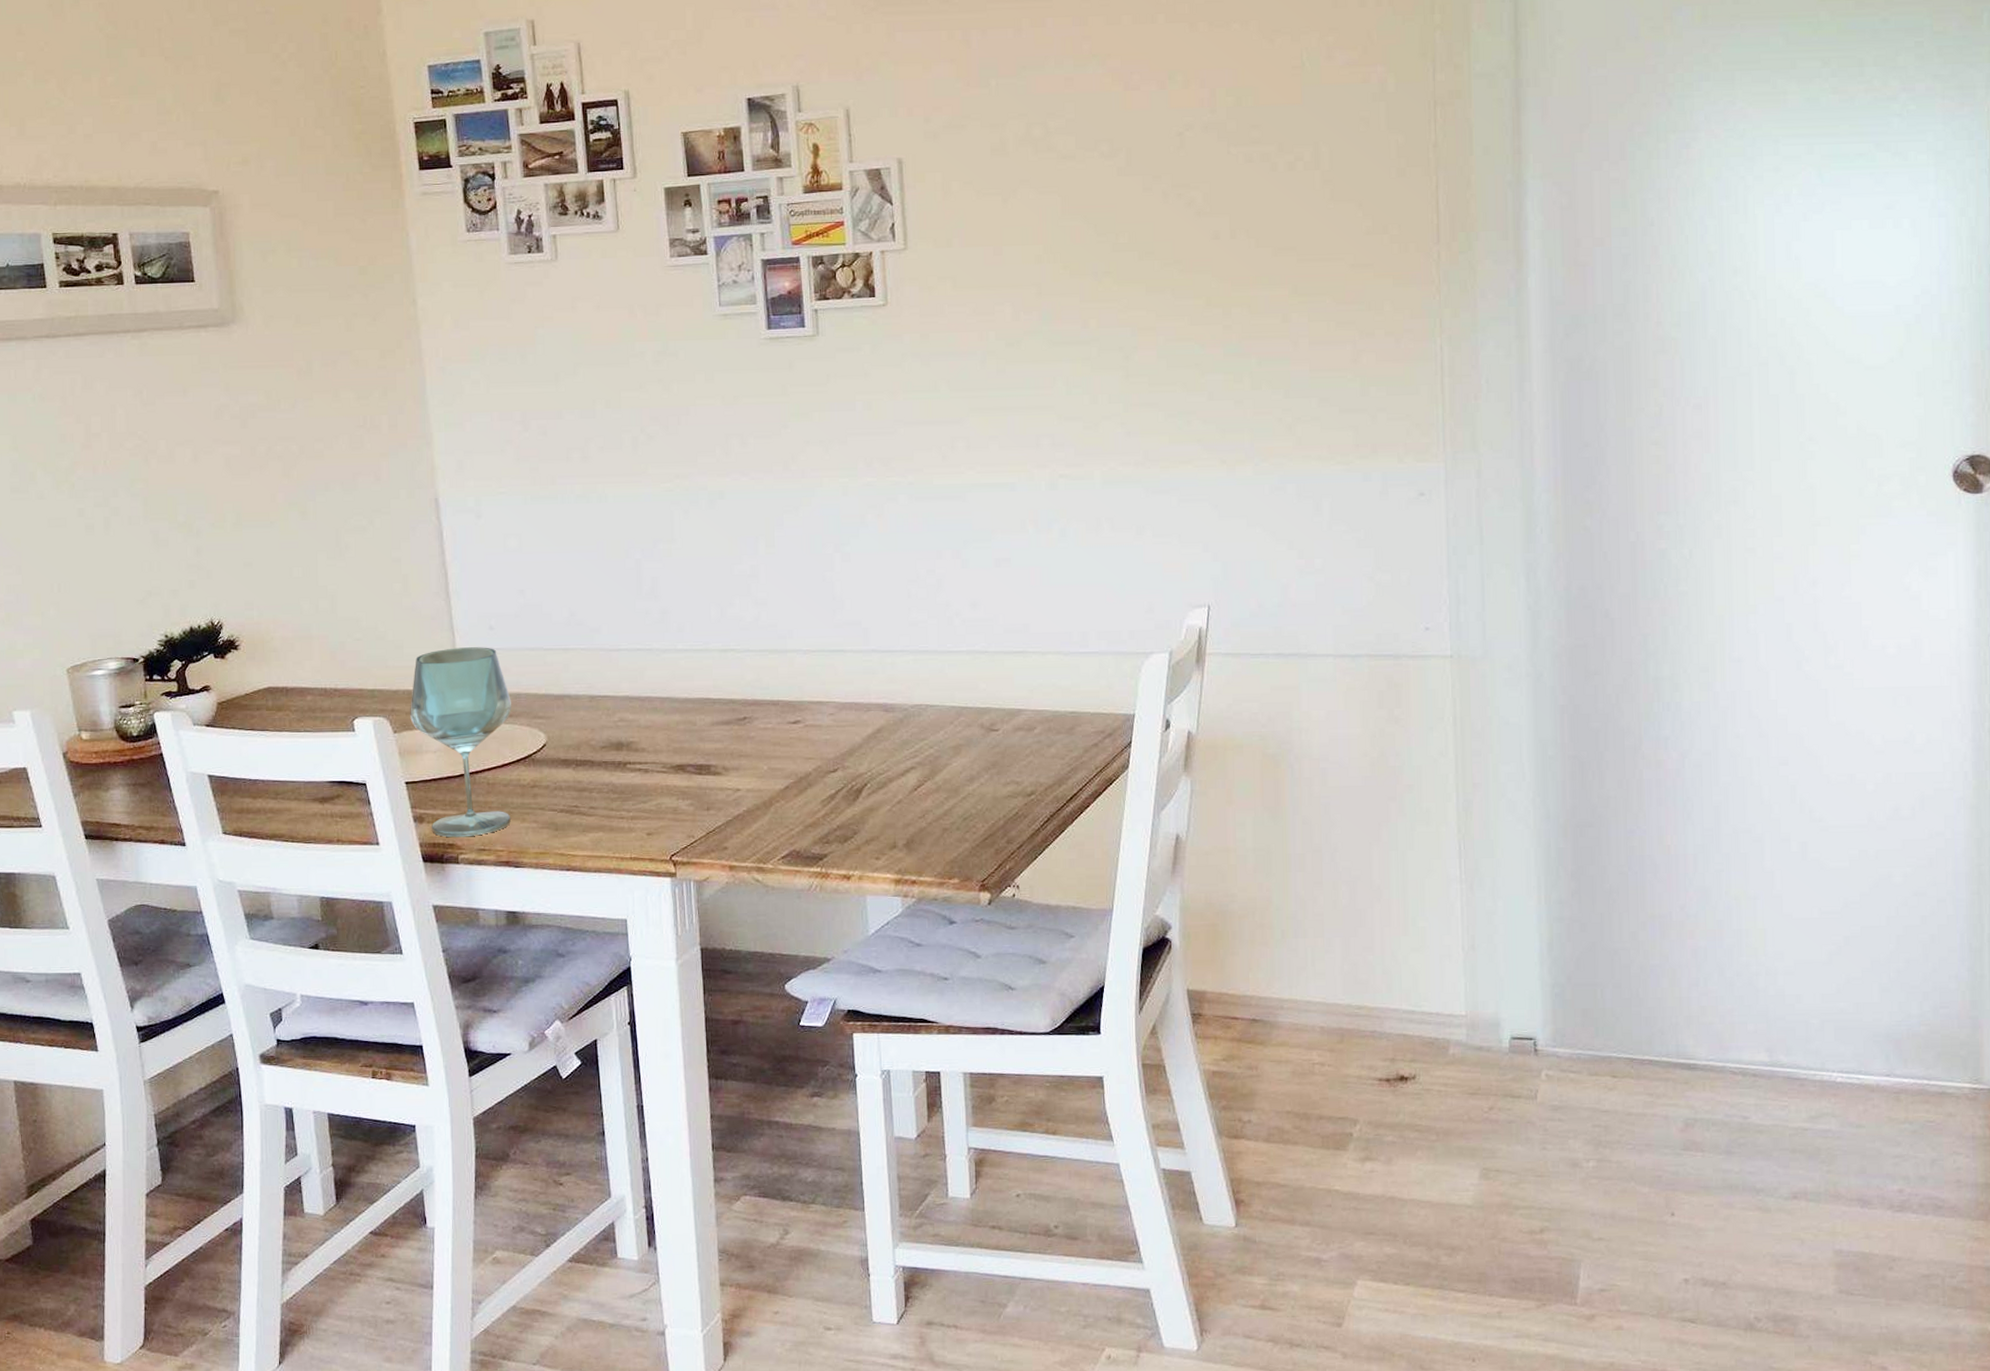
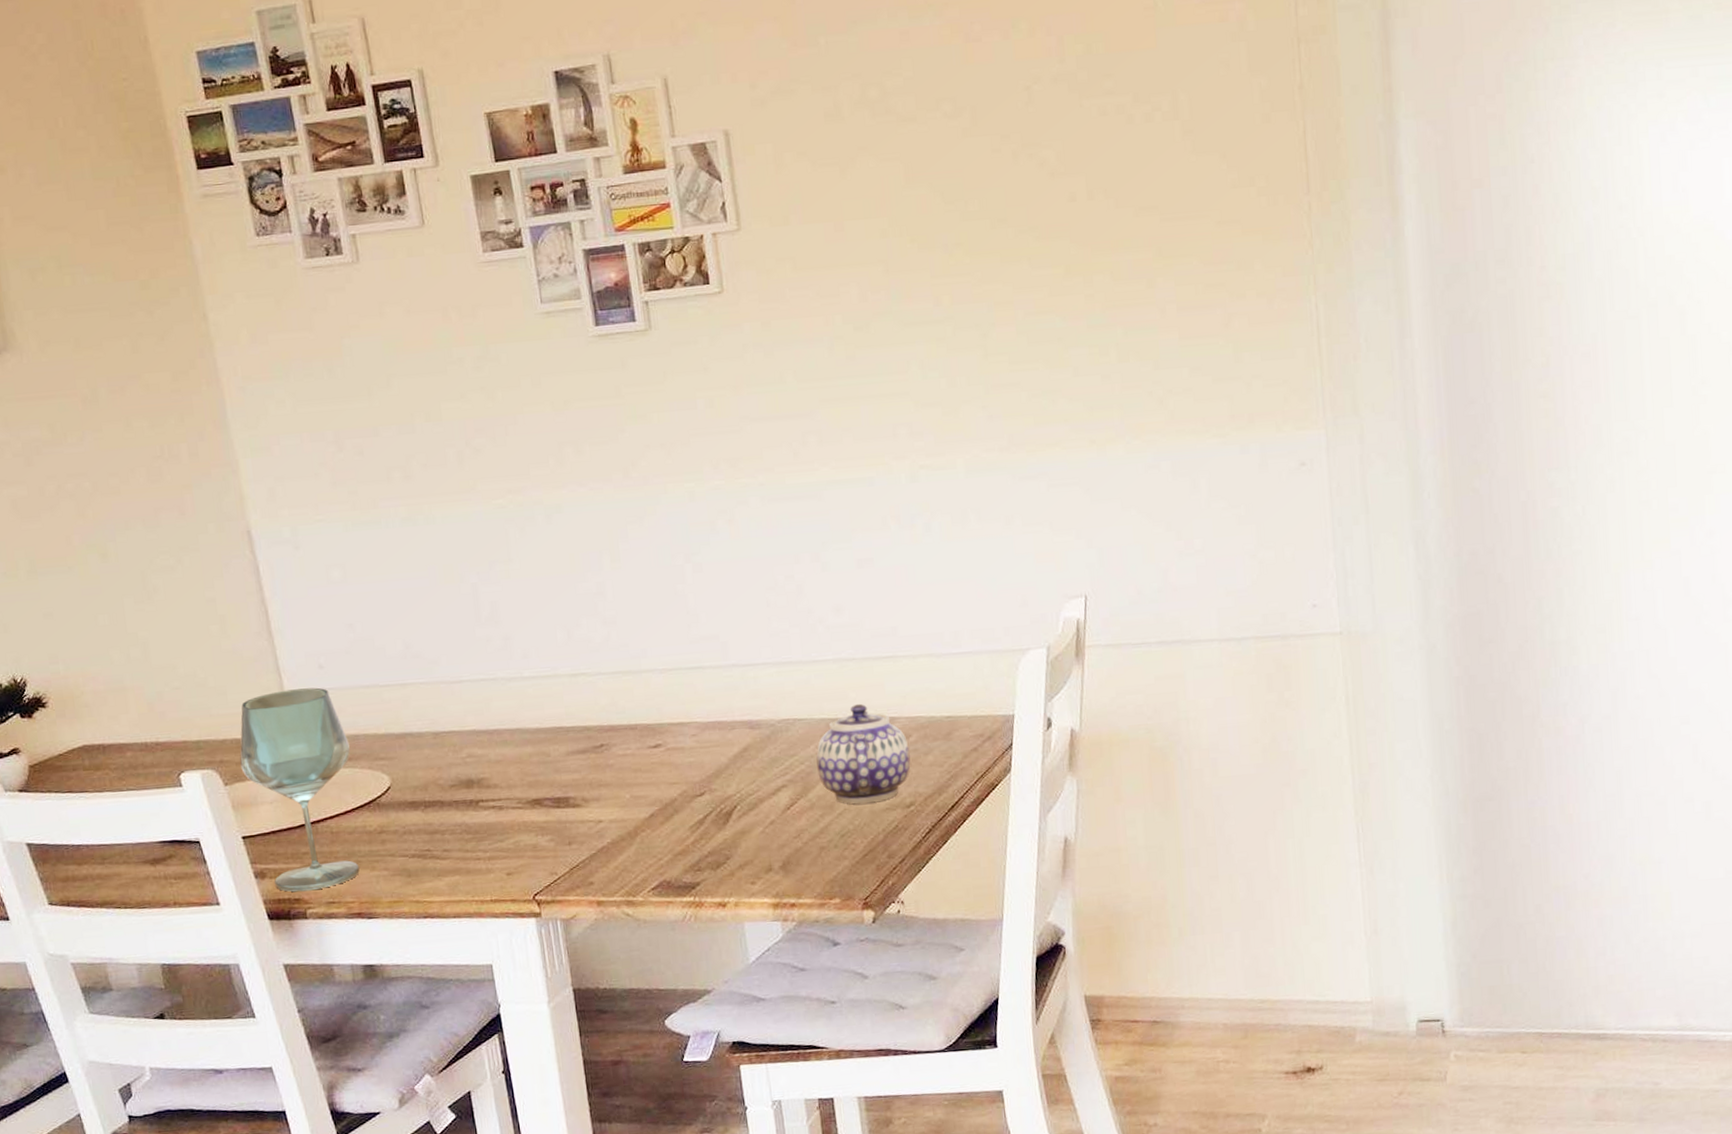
teapot: none [945,694,1035,790] -> present [816,703,911,805]

